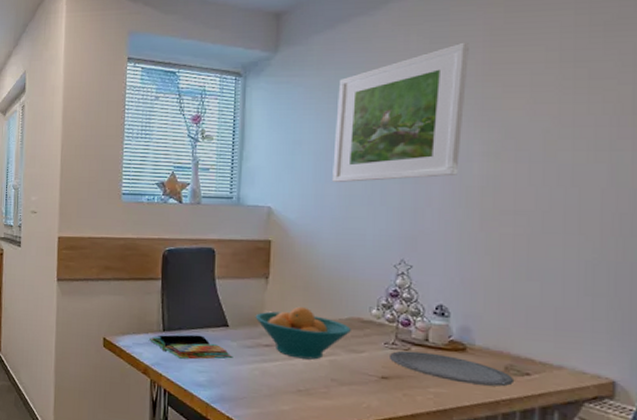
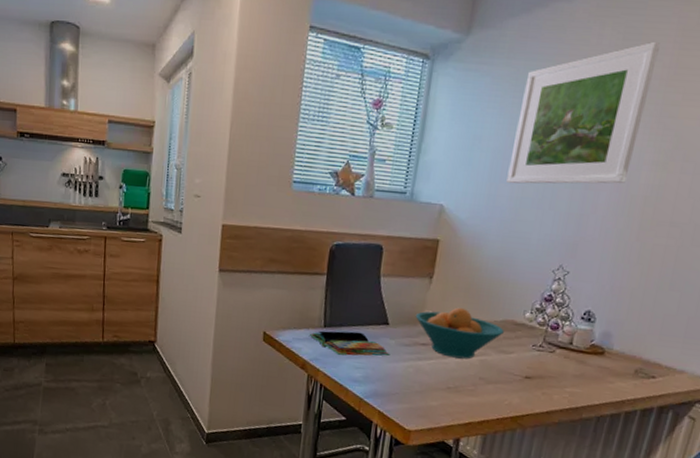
plate: present [390,350,513,387] -> none [535,352,641,388]

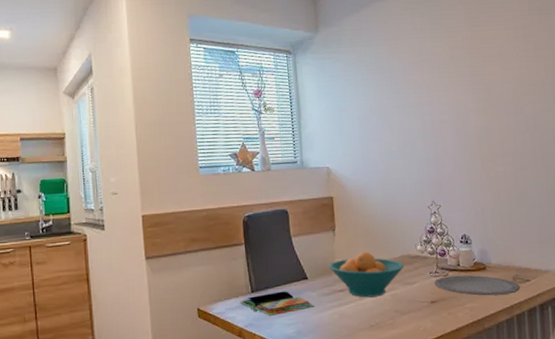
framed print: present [506,41,660,184] -> none [368,23,462,142]
plate: none [535,352,641,388] -> present [435,275,520,296]

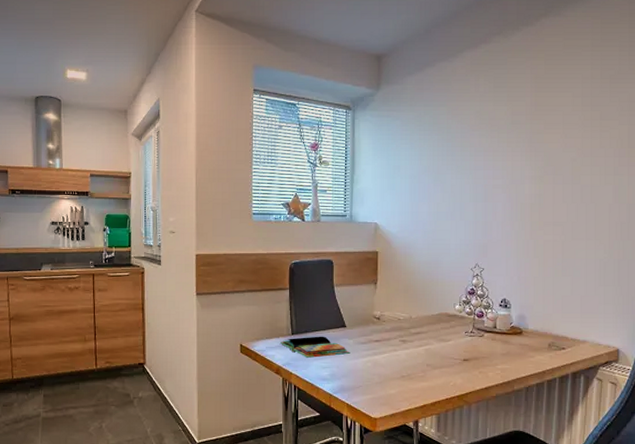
fruit bowl: present [328,251,404,298] -> none [367,306,441,350]
plate: present [435,275,520,296] -> none [469,337,554,360]

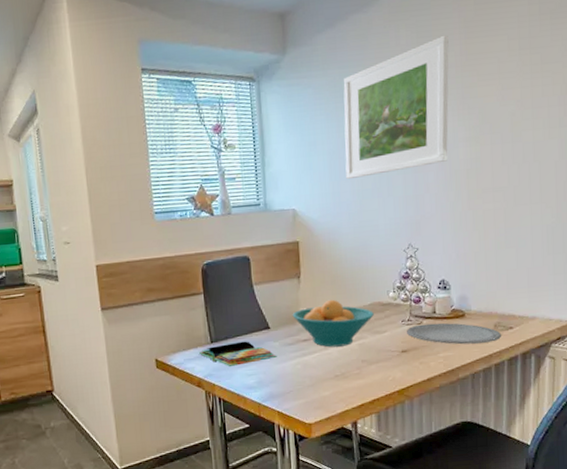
fruit bowl: none [367,306,441,350] -> present [292,299,374,347]
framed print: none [424,87,521,202] -> present [343,35,449,180]
plate: none [469,337,554,360] -> present [407,323,501,345]

